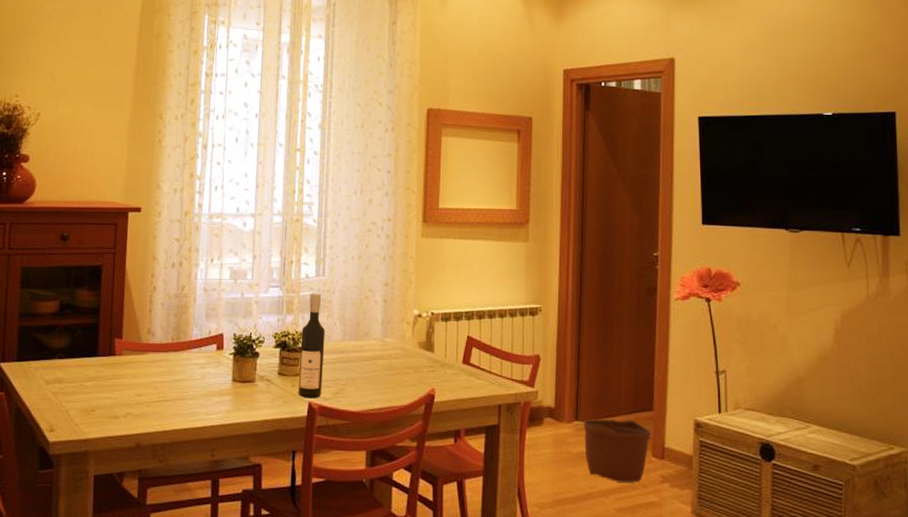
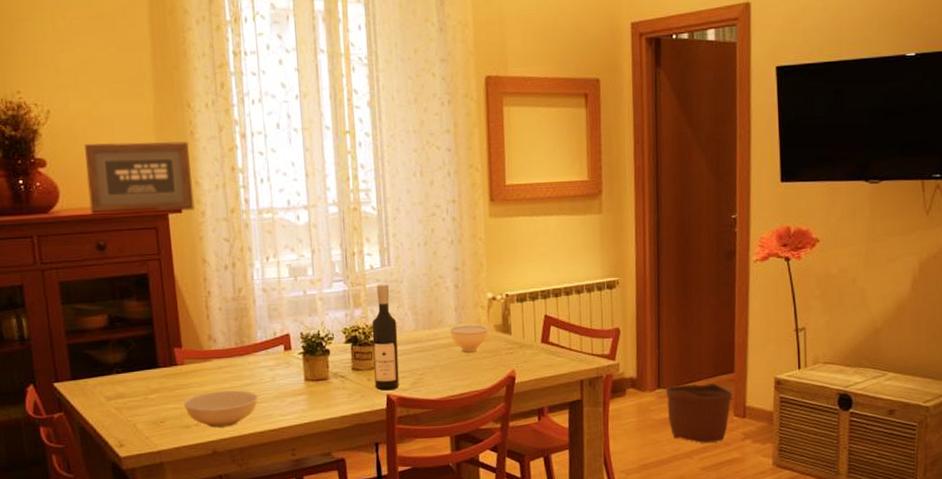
picture frame: none [60,144,156,211] -> present [85,141,195,215]
bowl: none [115,384,187,421] -> present [183,390,259,428]
bowl: none [375,339,413,367] -> present [449,324,489,353]

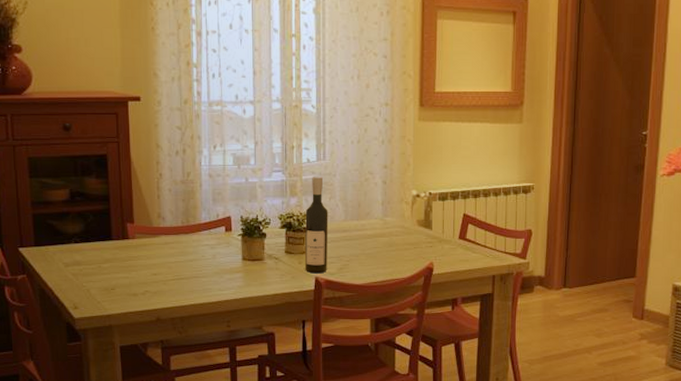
picture frame: present [85,141,195,215] -> none [57,33,152,99]
bowl: present [183,390,259,428] -> none [132,264,200,297]
bowl: present [449,324,489,353] -> none [376,218,412,244]
basket: present [665,383,733,443] -> none [570,286,633,340]

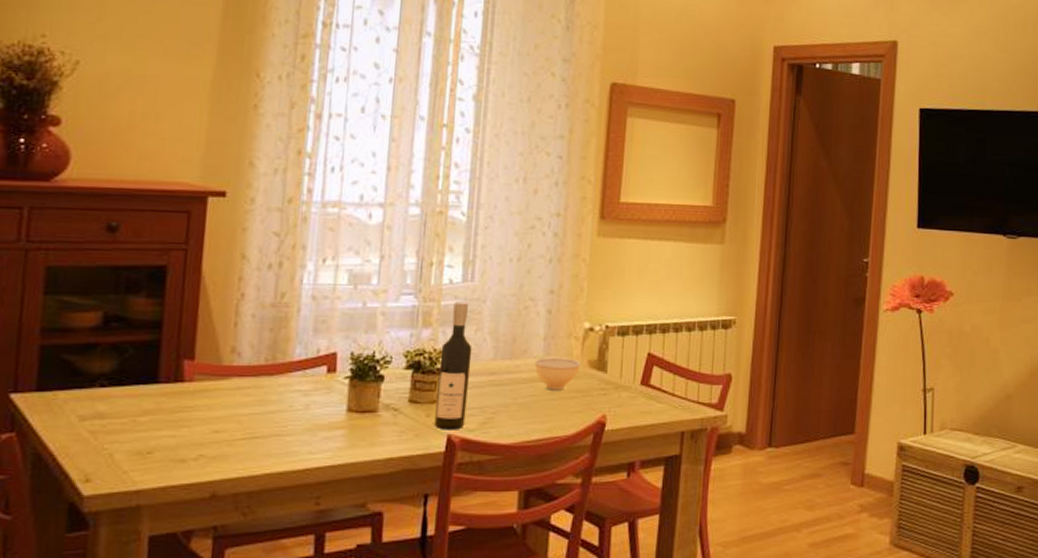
bowl: none [376,218,412,244] -> present [534,357,581,390]

